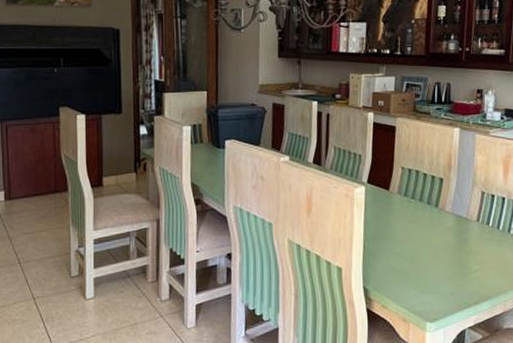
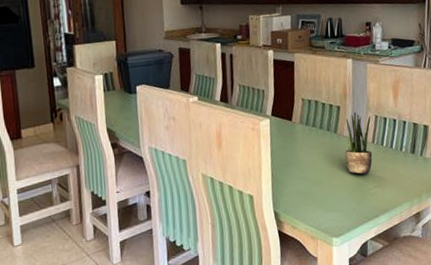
potted plant: none [446,186,477,255] -> present [345,112,373,174]

